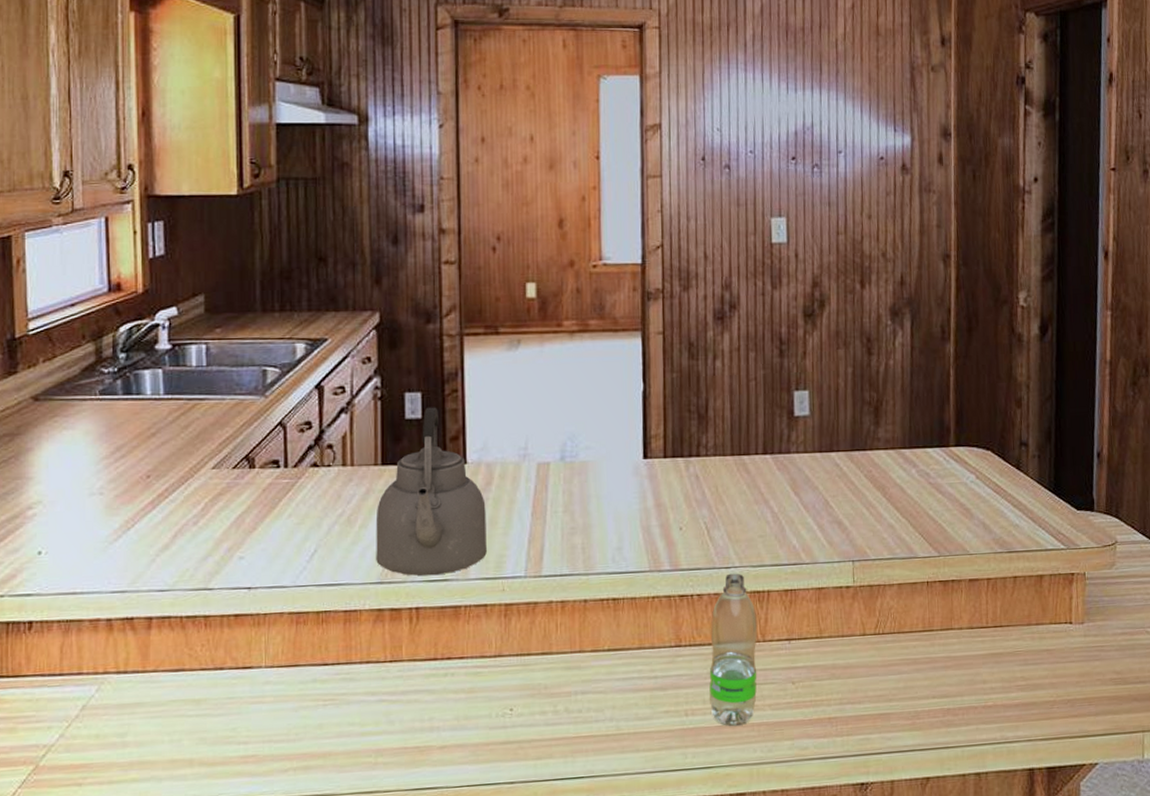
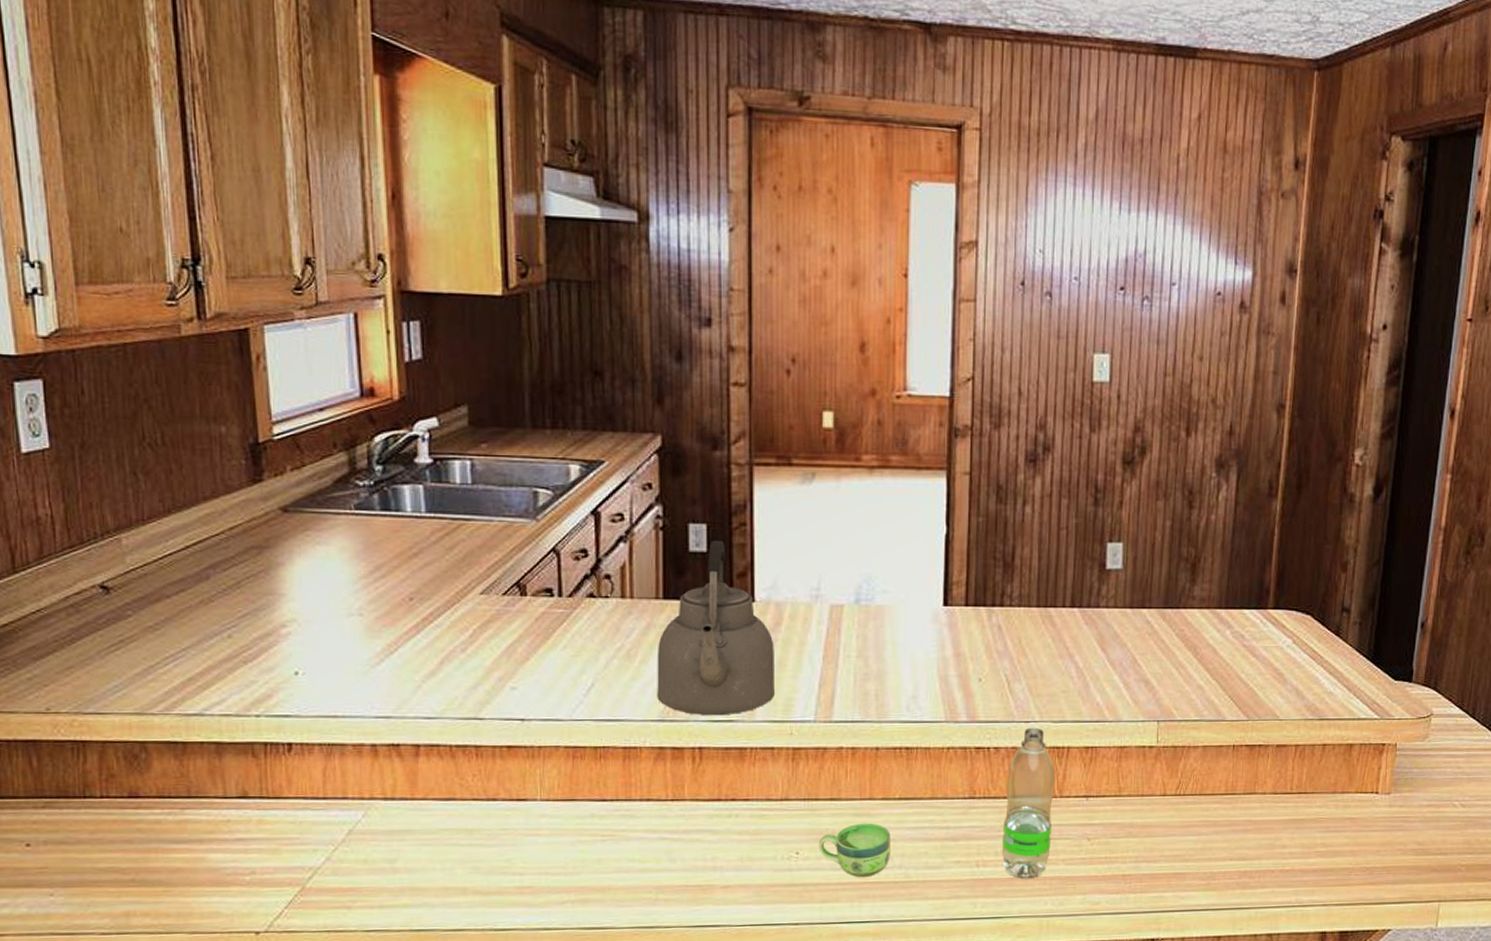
cup: none [531,676,601,733] -> present [818,823,890,878]

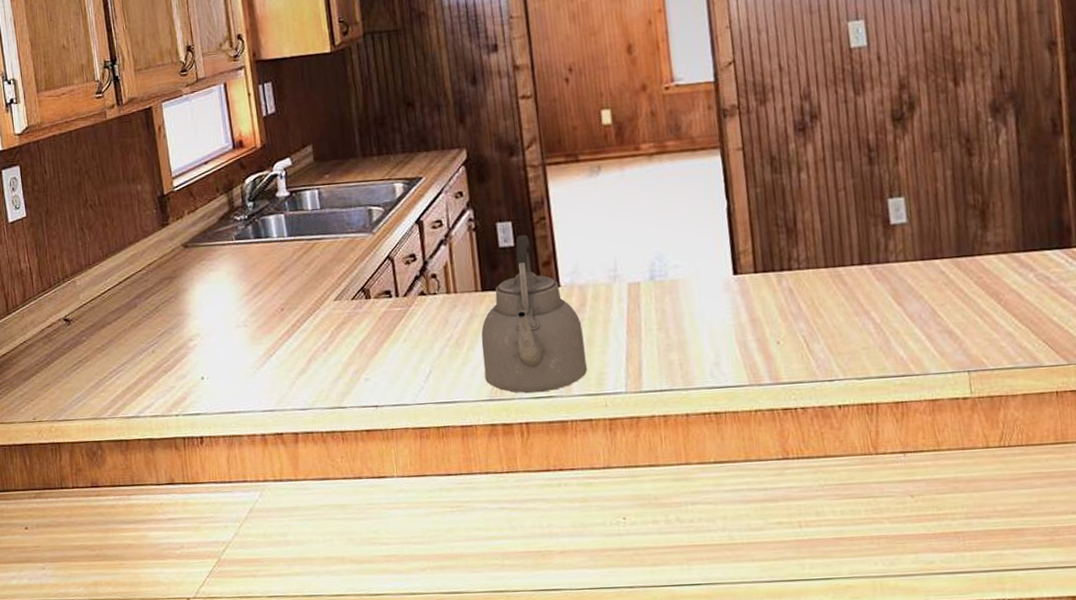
cup: present [818,823,890,878] -> none [643,487,713,541]
bottle: present [1002,727,1056,878] -> none [817,385,873,538]

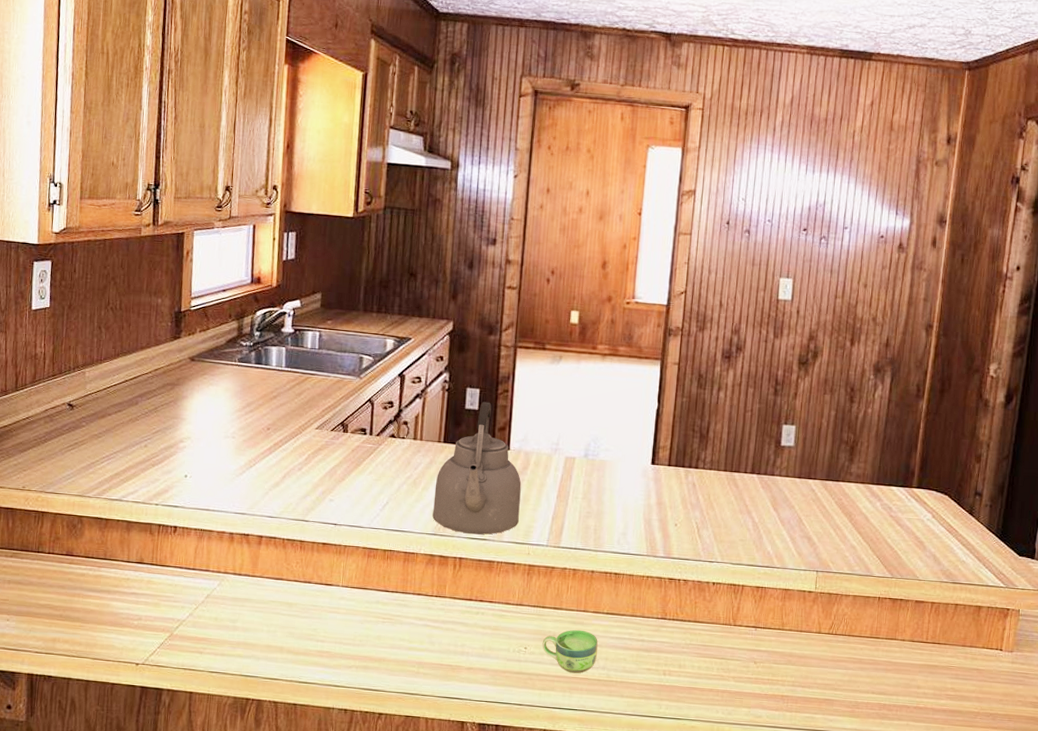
cup: none [643,487,713,541] -> present [542,629,598,674]

